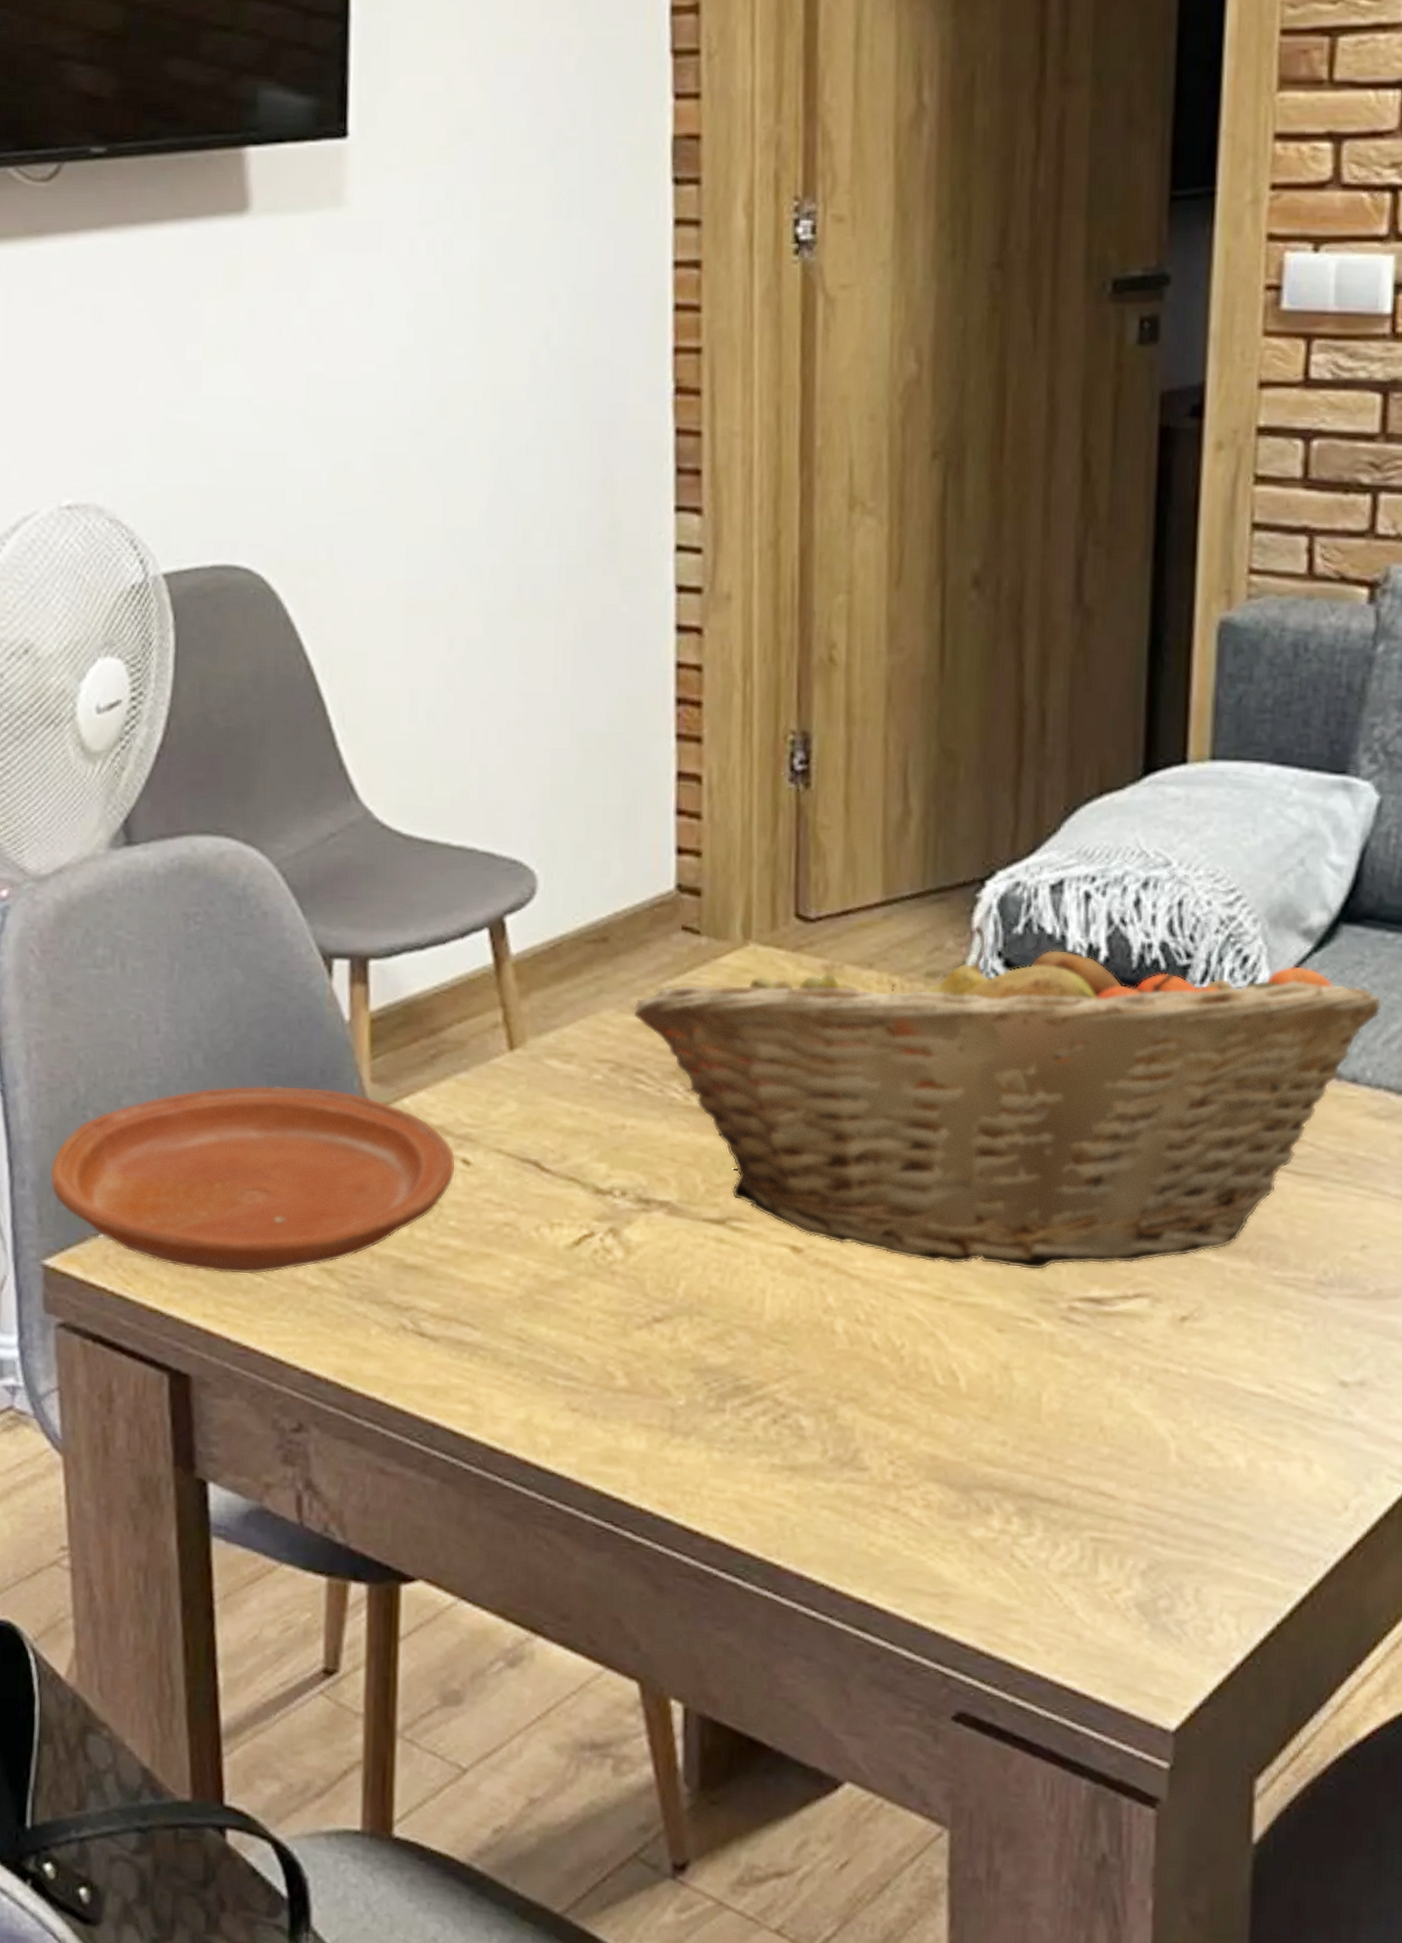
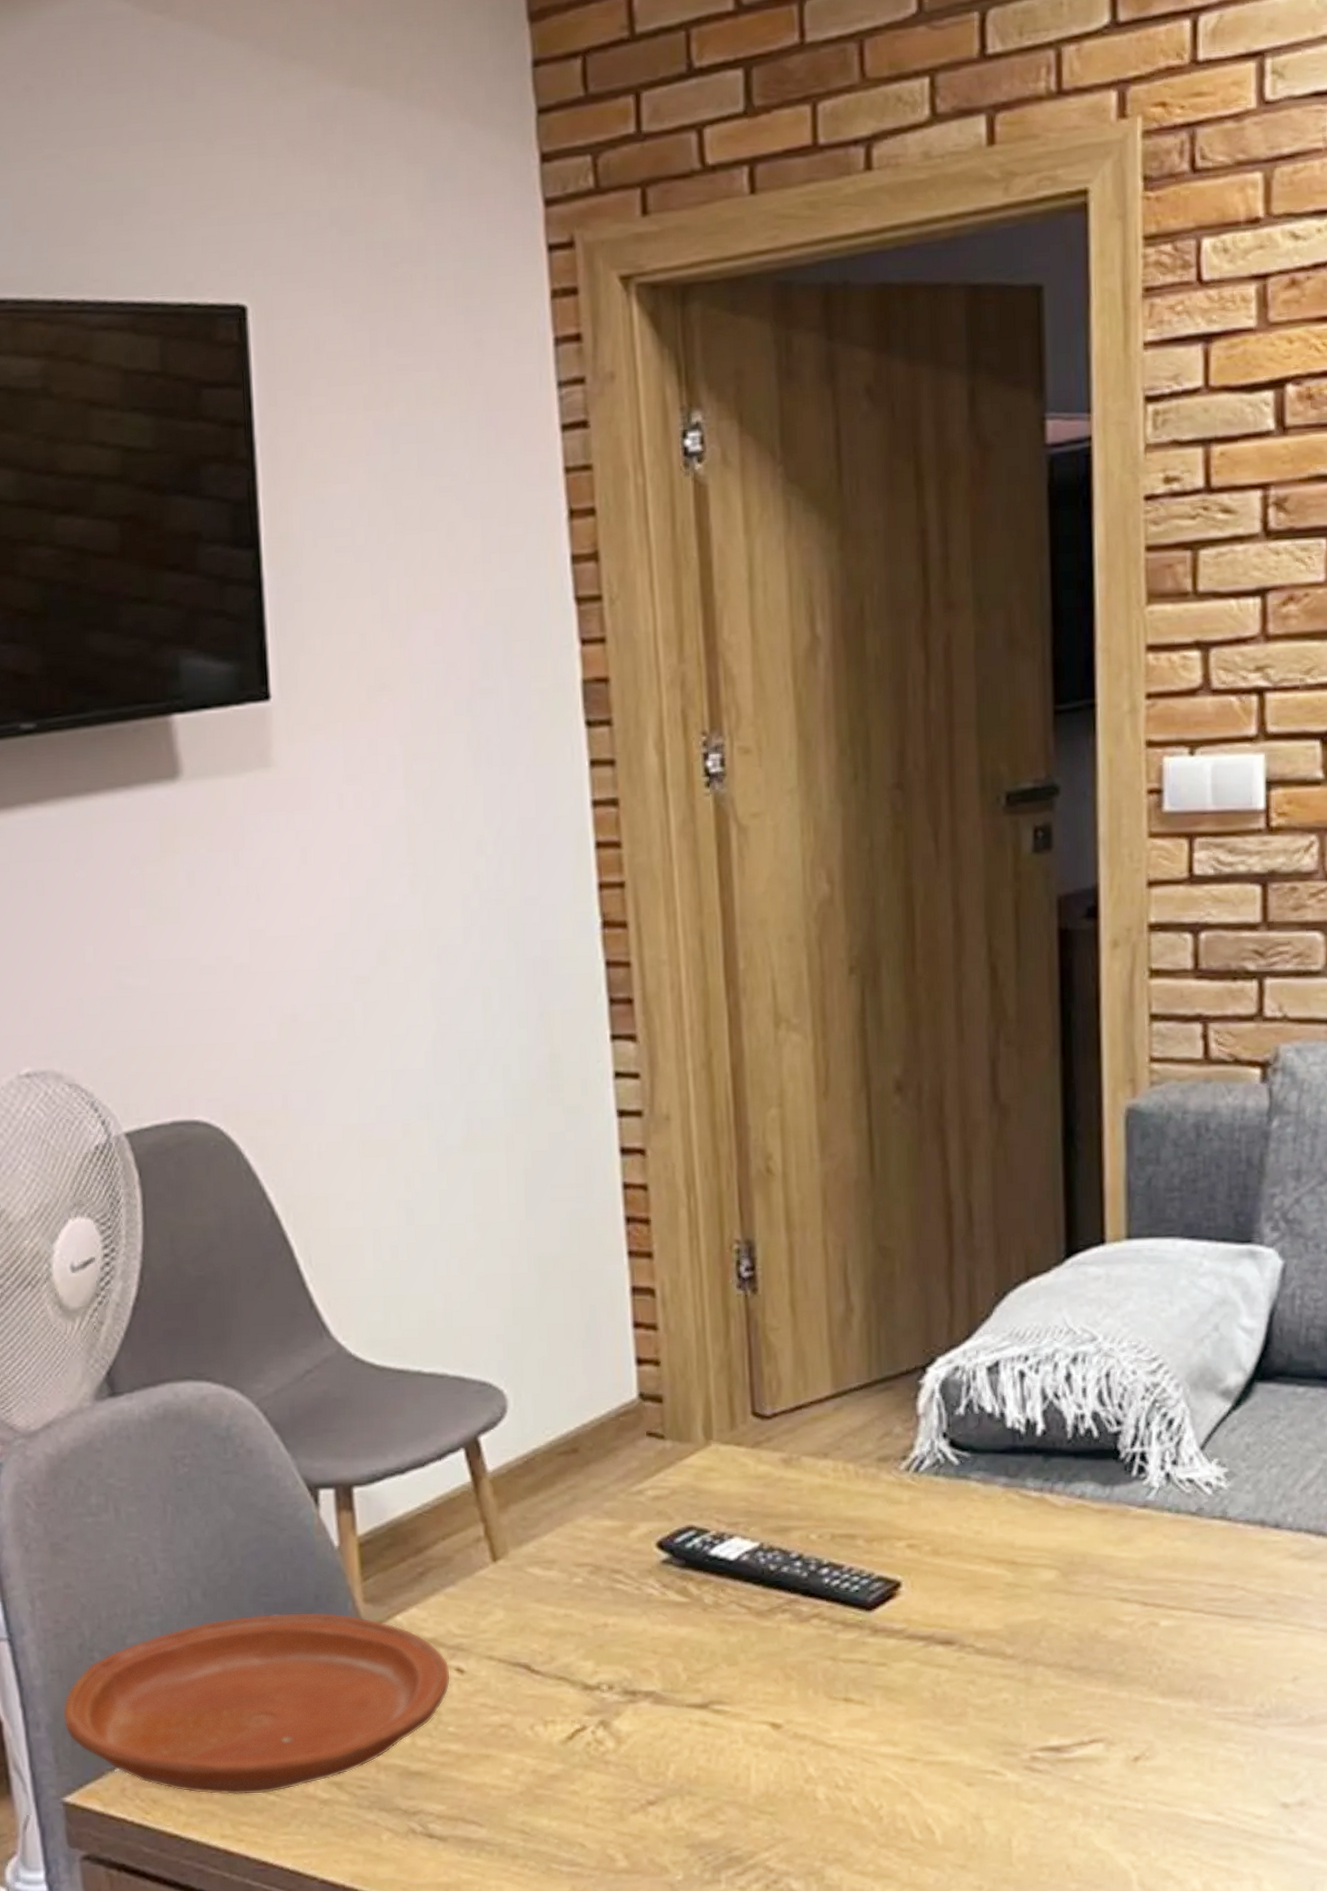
fruit basket: present [633,924,1382,1271] -> none [607,1409,1297,1727]

